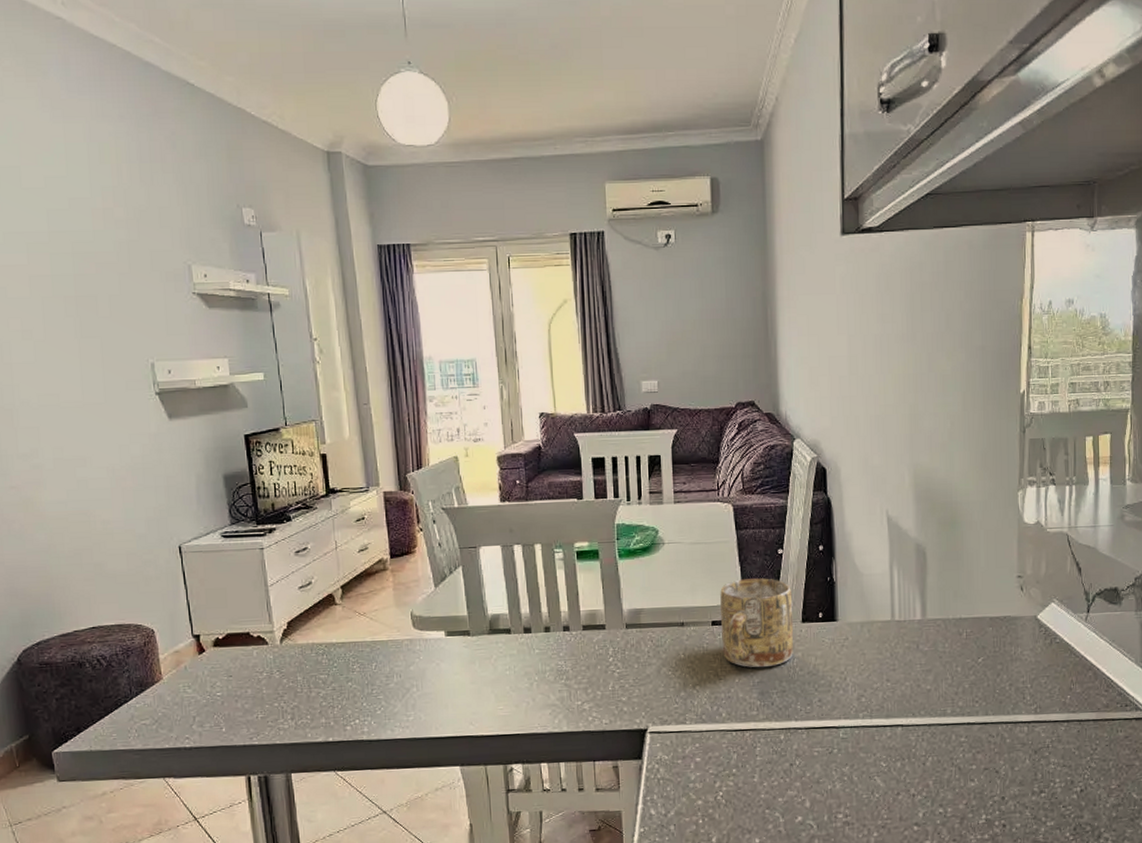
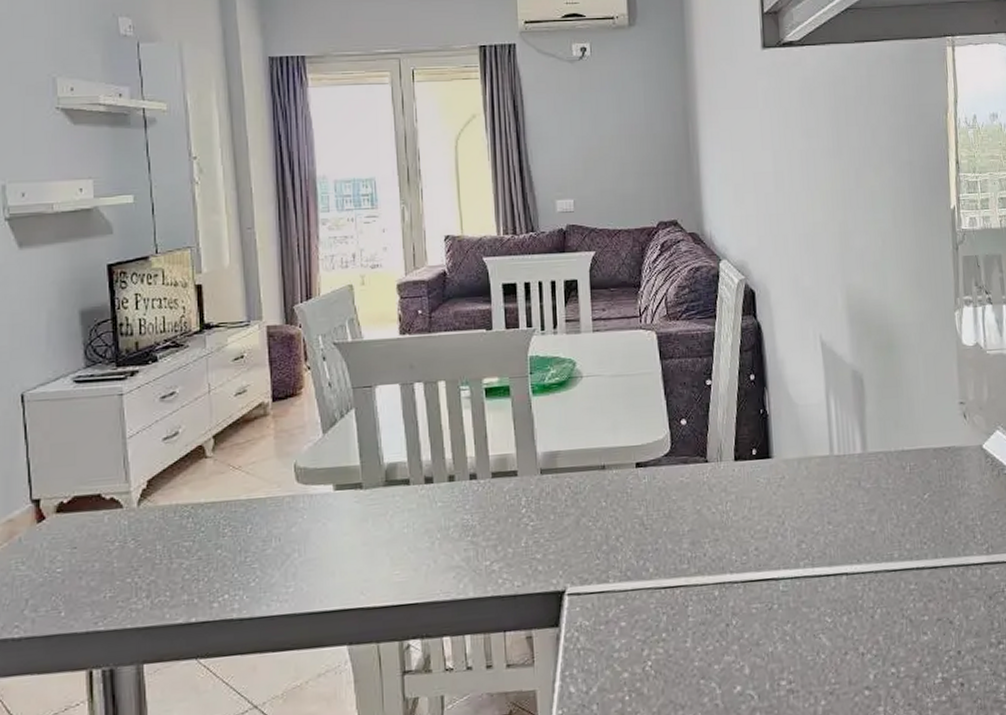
mug: present [720,578,794,668] -> none [644,412,726,514]

